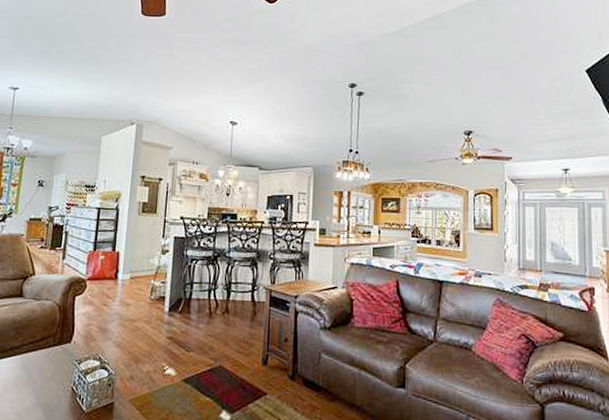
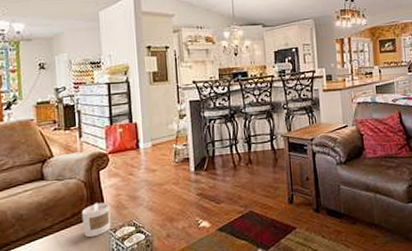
candle: none [49,329,80,366] -> present [81,202,111,238]

